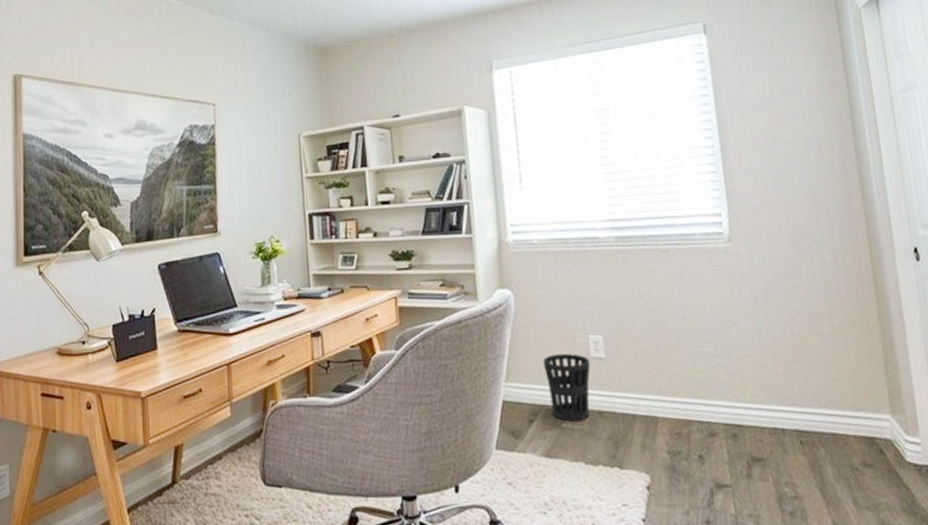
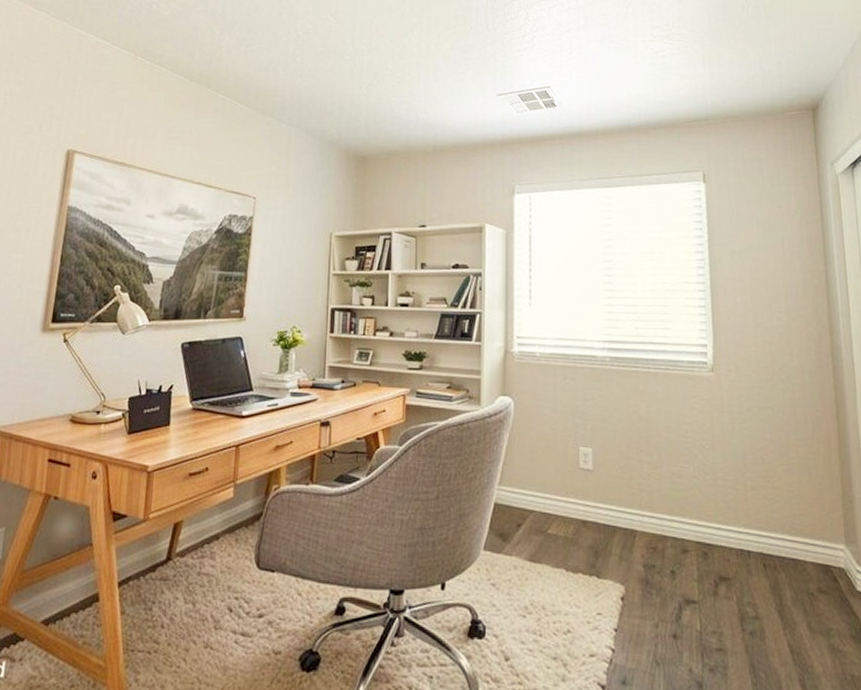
wastebasket: present [542,353,591,422] -> none [535,462,579,529]

